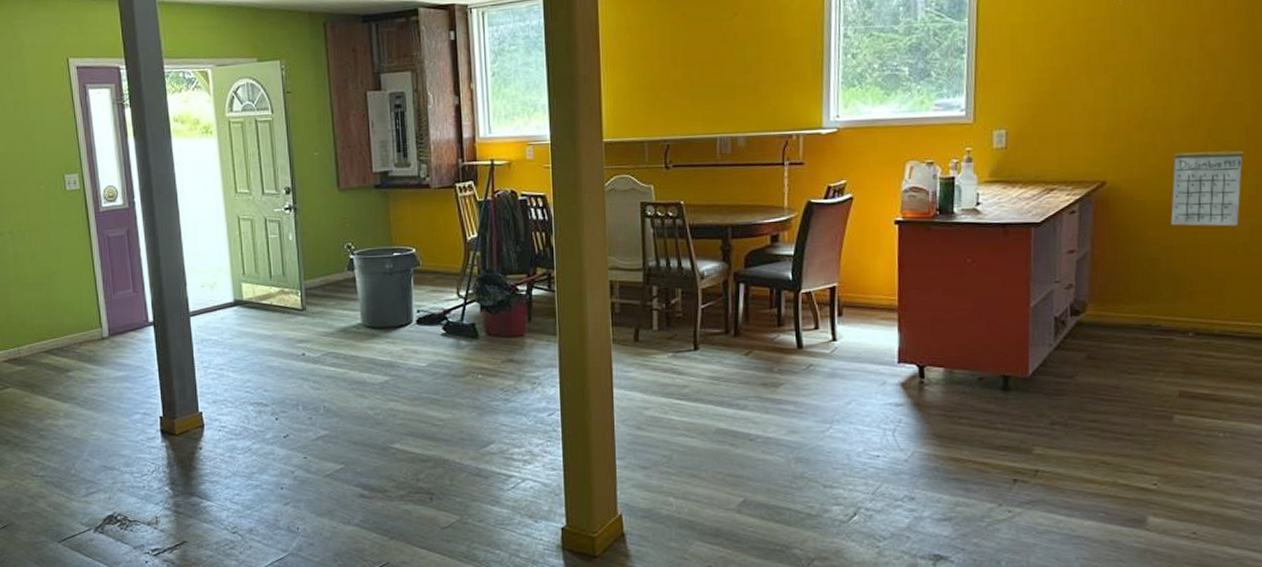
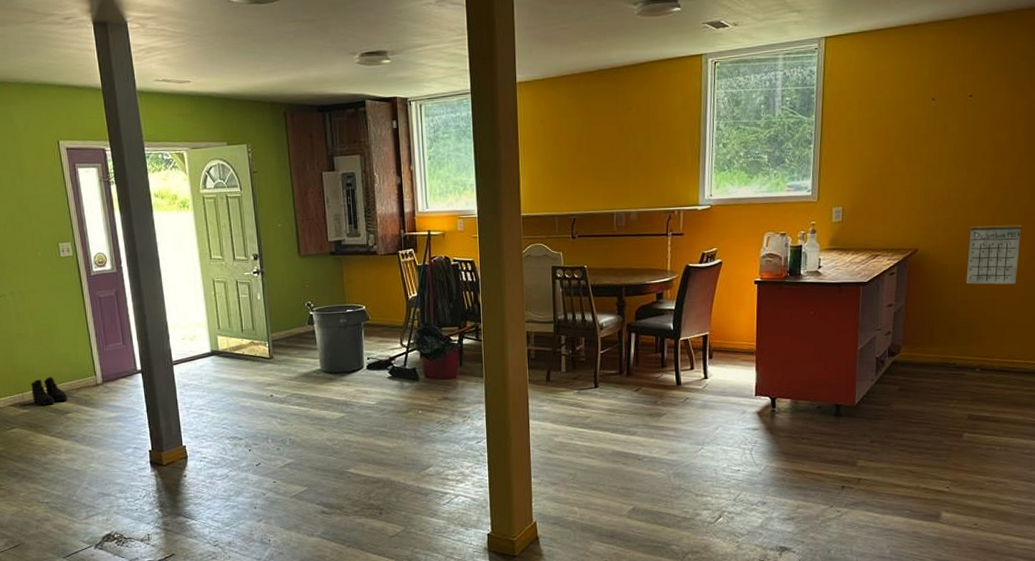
boots: none [28,328,69,362] -> present [31,377,67,405]

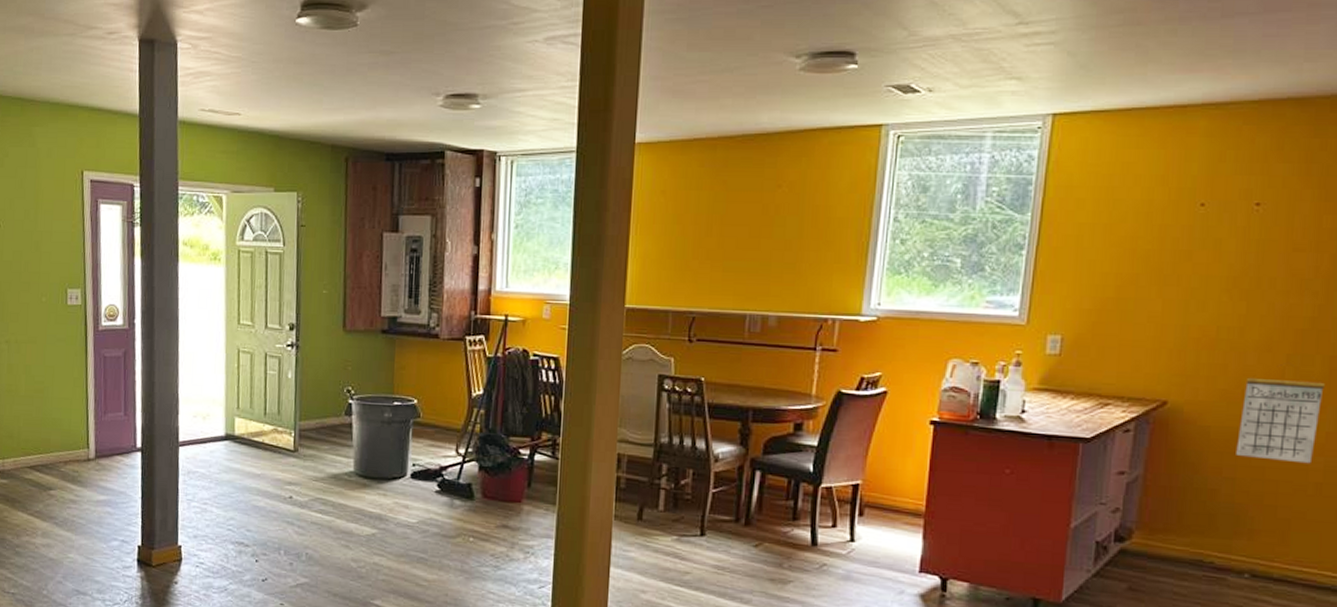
boots: present [31,377,67,405] -> none [13,444,53,477]

